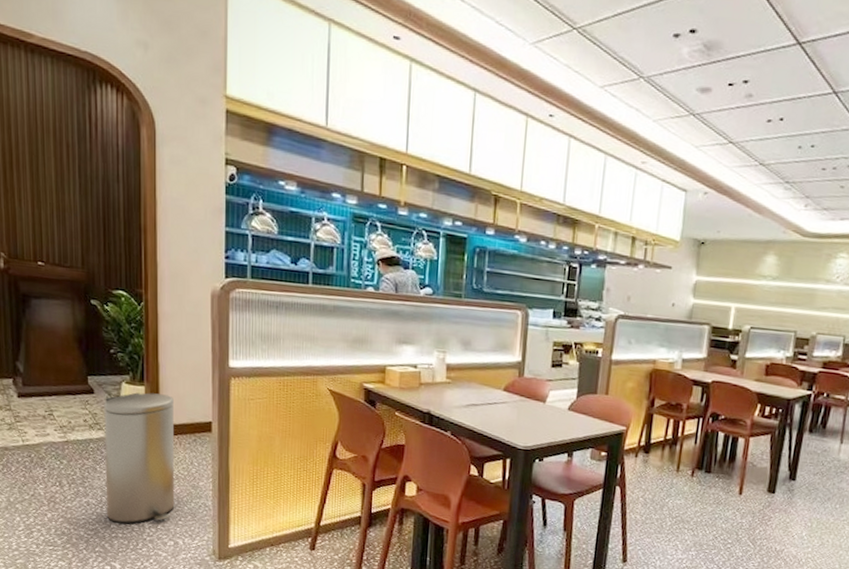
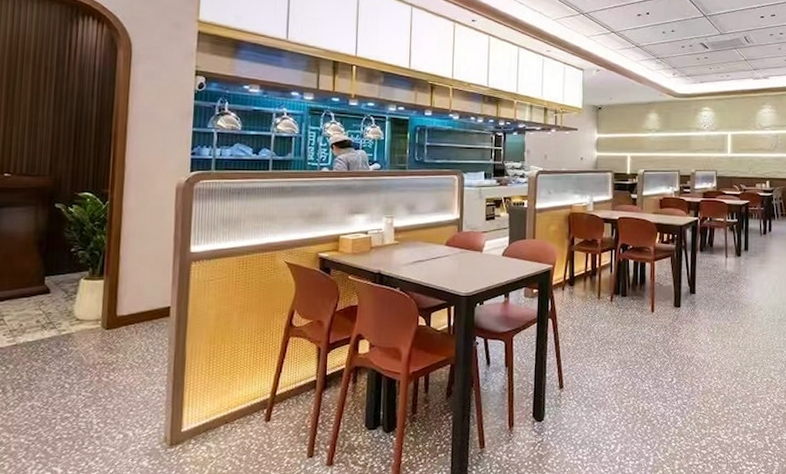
pedal bin: present [104,392,175,525] -> none [52,286,133,425]

